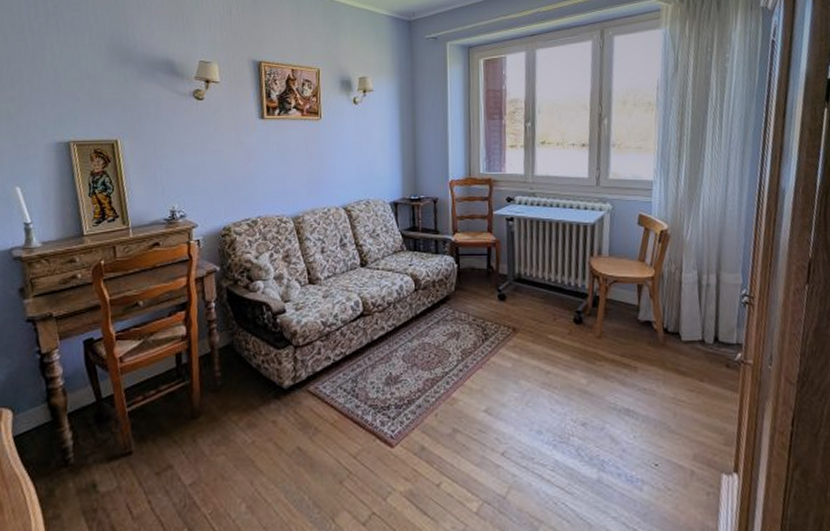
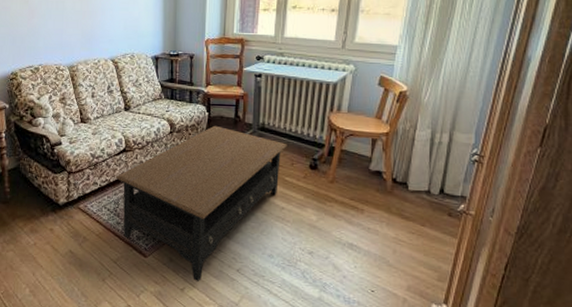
coffee table: none [352,279,548,474] -> present [115,125,287,283]

